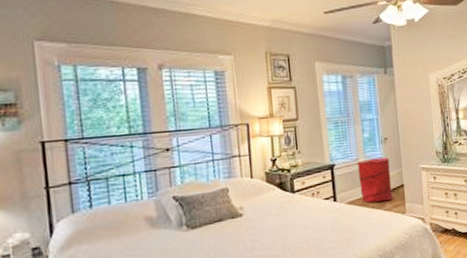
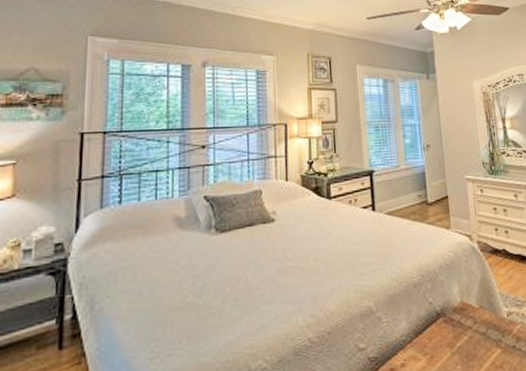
laundry hamper: present [358,157,394,203] -> none [398,165,437,215]

